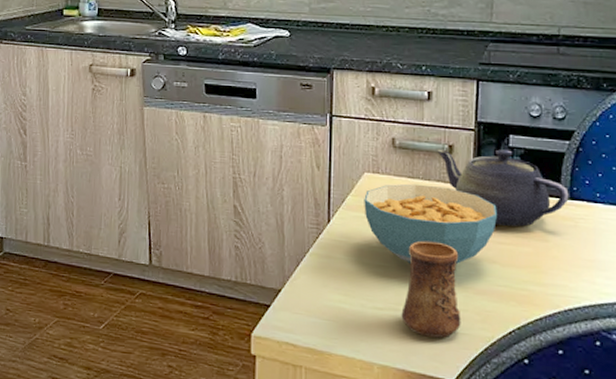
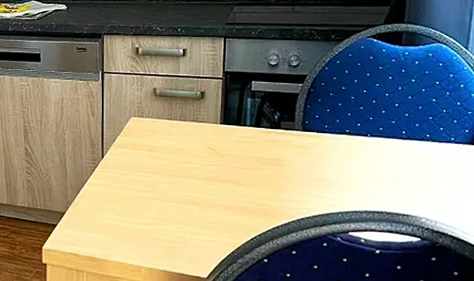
cereal bowl: present [364,184,497,265] -> none [131,124,241,188]
cup: present [401,241,461,338] -> none [163,169,212,245]
teapot: present [436,149,569,227] -> none [190,93,302,155]

